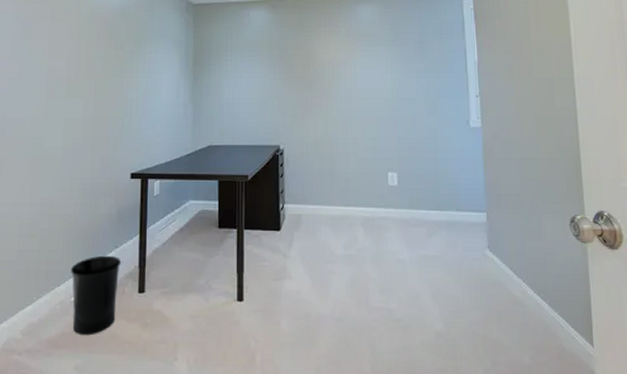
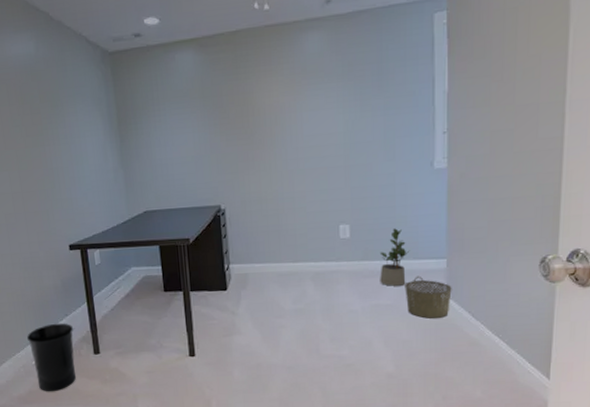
potted plant: none [425,179,453,237] -> present [379,228,410,286]
basket: none [449,228,493,273] -> present [405,275,452,319]

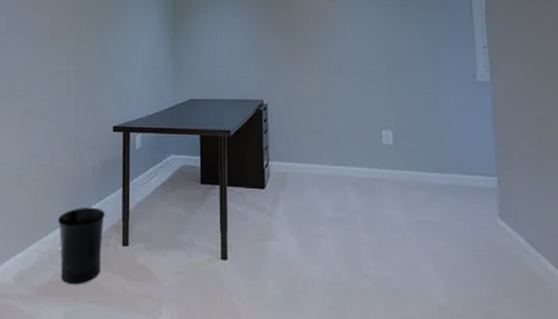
potted plant: present [379,228,410,286] -> none [424,139,457,202]
basket: present [405,275,452,319] -> none [453,192,506,244]

